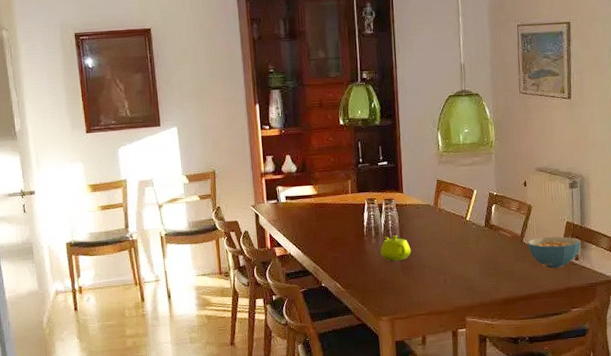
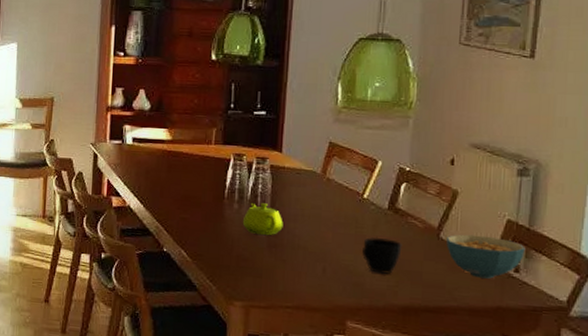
cup: none [471,249,498,277] -> present [362,237,402,275]

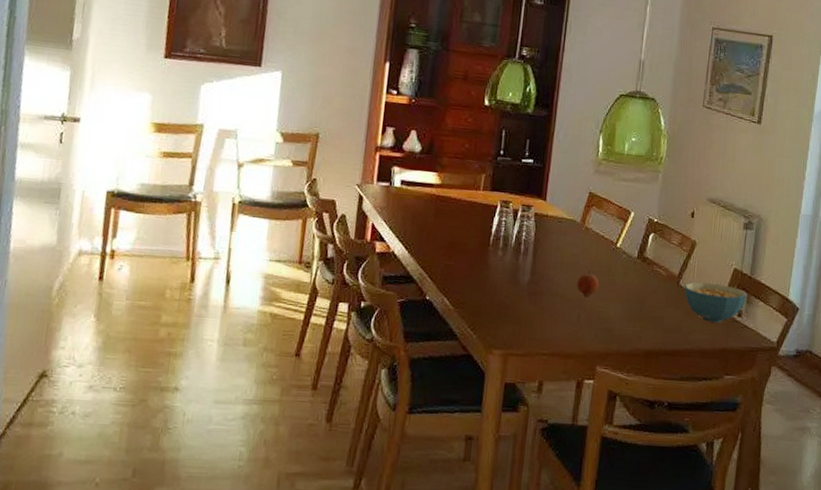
teapot: present [242,202,283,236] -> none [505,250,544,283]
fruit: none [320,223,346,250] -> present [577,271,600,297]
cup: present [362,237,402,275] -> none [613,284,648,321]

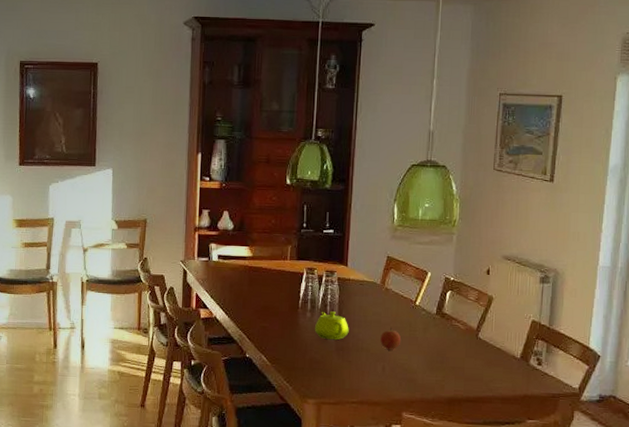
teapot: none [505,250,544,283] -> present [314,311,349,340]
cereal bowl: present [684,282,747,323] -> none [484,334,547,371]

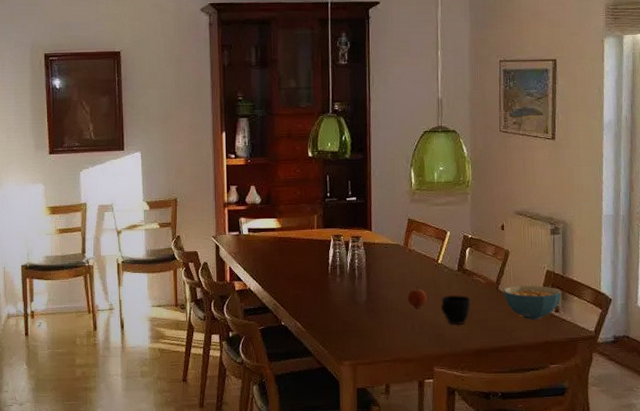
teapot: present [314,311,349,340] -> none [344,275,378,303]
cup: none [415,338,448,371] -> present [441,294,471,325]
cereal bowl: none [484,334,547,371] -> present [504,285,562,320]

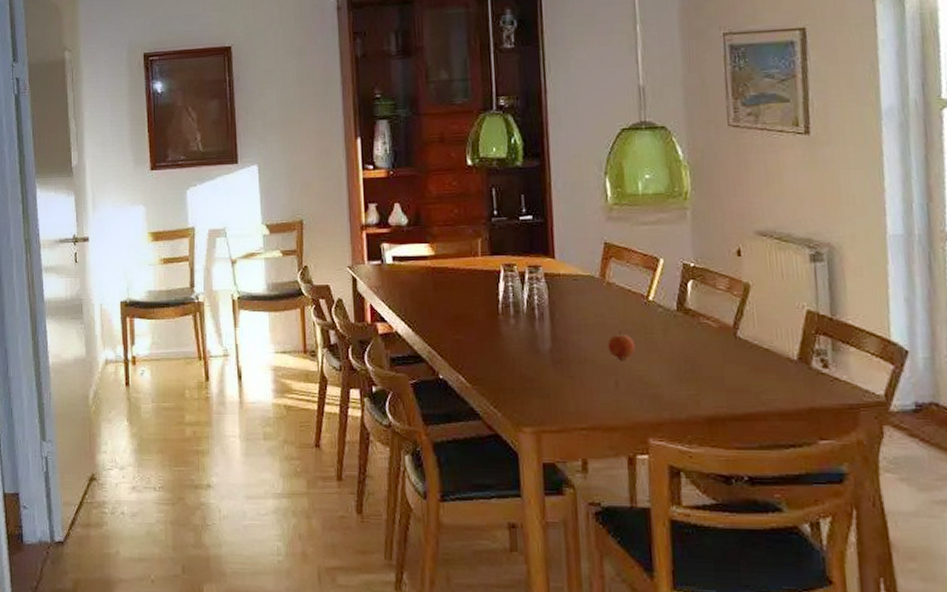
cup: present [441,294,471,325] -> none [655,342,698,383]
cereal bowl: present [504,285,562,320] -> none [745,330,832,377]

